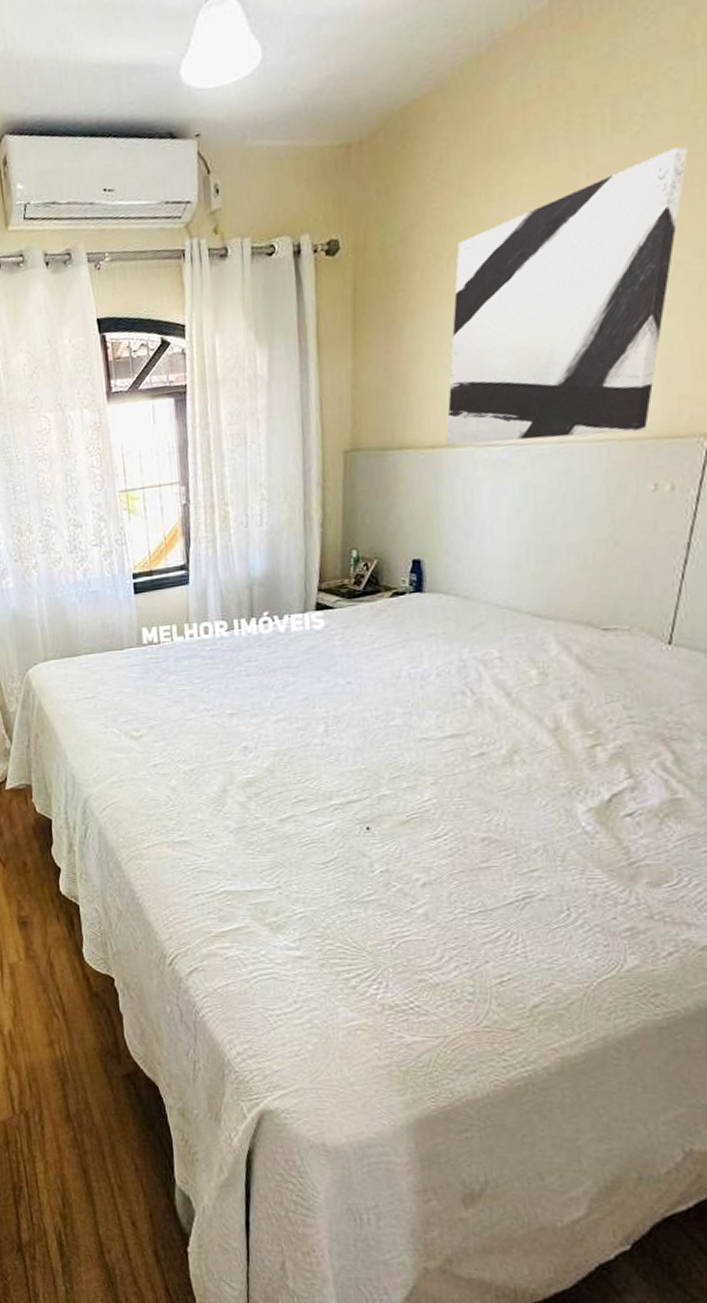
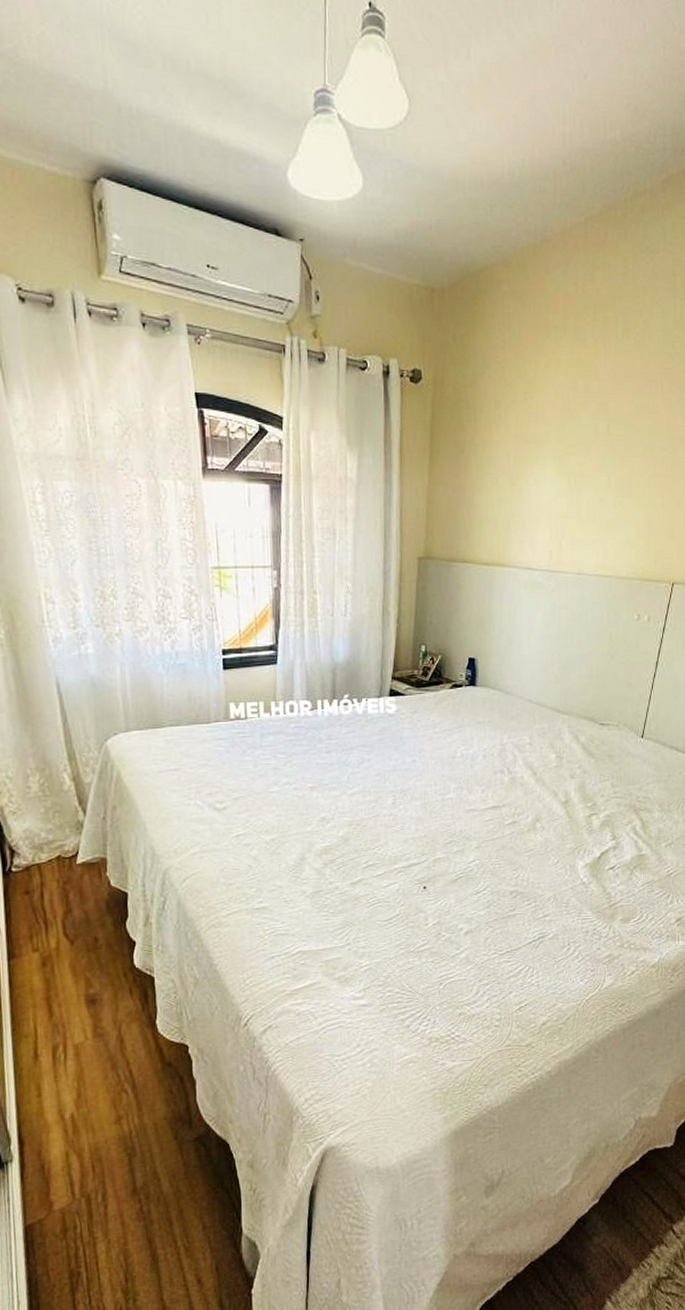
wall art: present [446,147,688,445] -> none [499,360,669,573]

